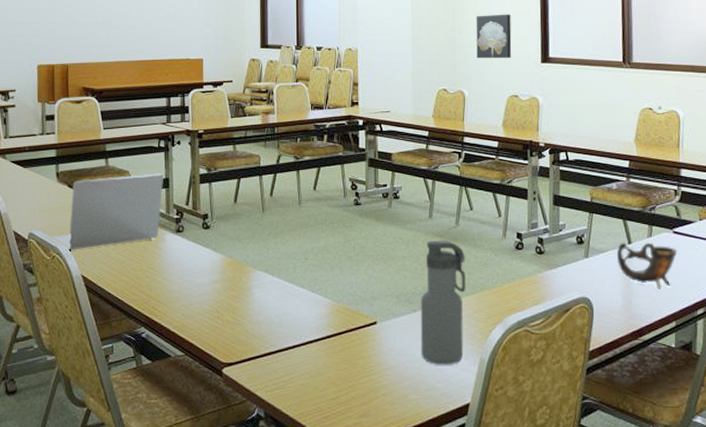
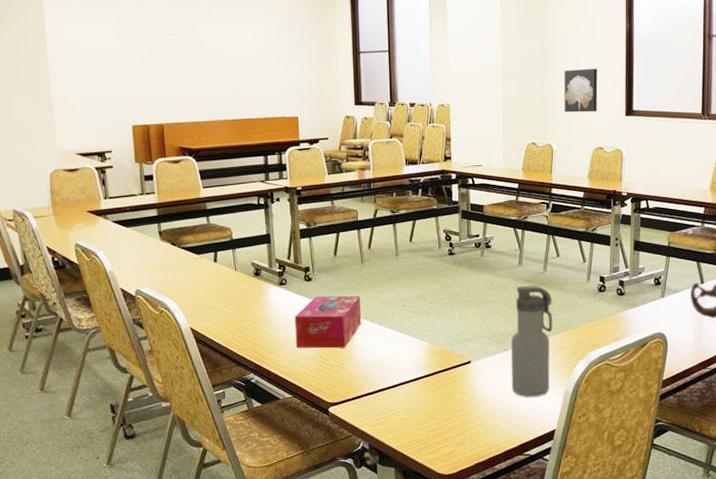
laptop: present [52,173,163,250] -> none [159,229,265,305]
tissue box: none [190,245,261,303] -> present [295,295,362,349]

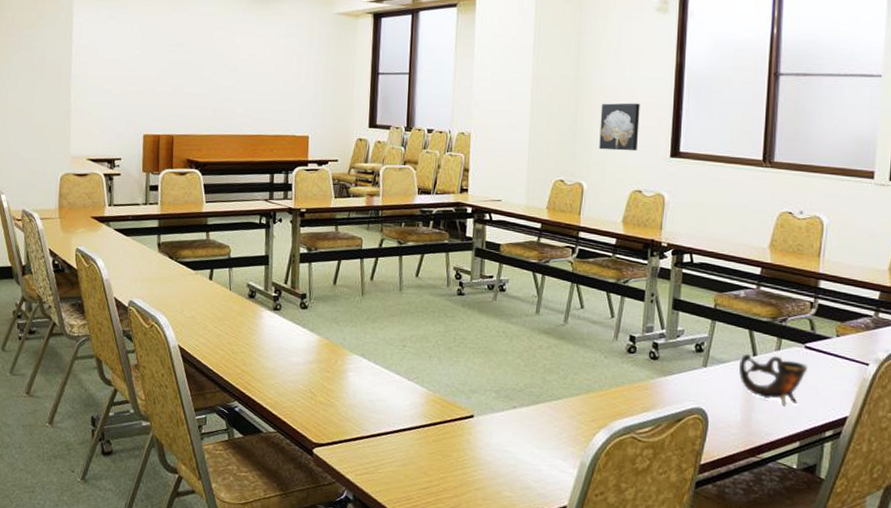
tissue box: present [295,295,362,349] -> none [284,325,358,385]
water bottle: present [510,285,552,397] -> none [518,336,572,466]

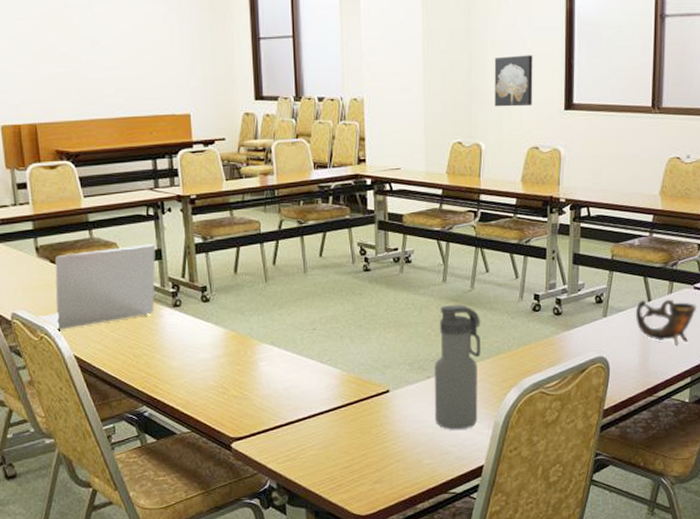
laptop: none [151,249,263,321] -> present [37,244,156,330]
water bottle: none [518,336,572,466] -> present [434,304,481,430]

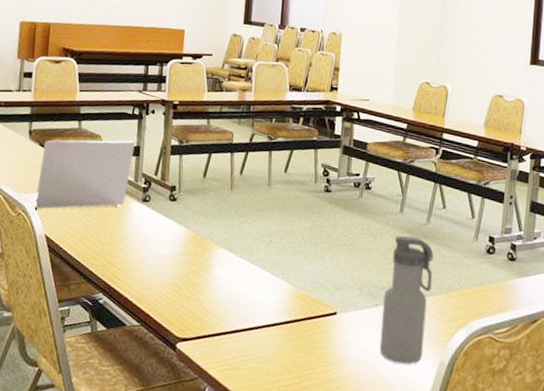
wall art: present [494,55,533,107] -> none [463,10,503,58]

